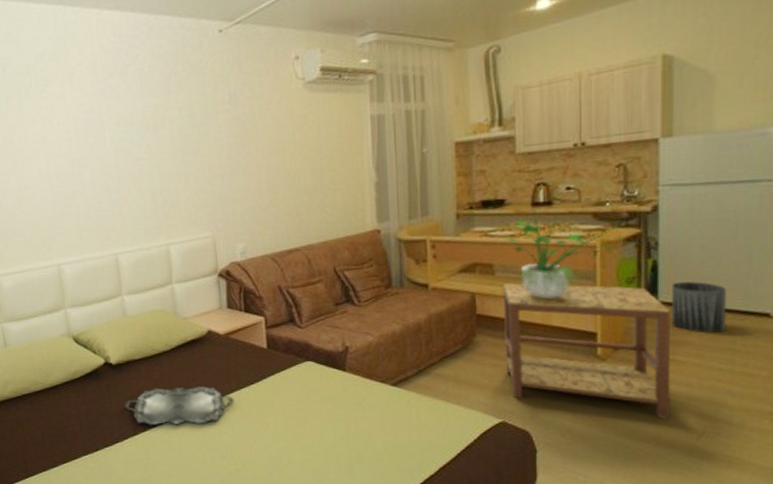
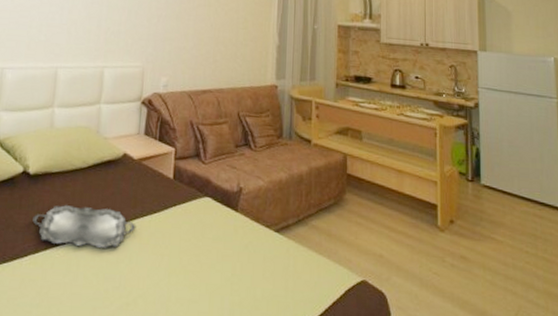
side table: present [502,282,671,420] -> none [367,148,493,295]
potted plant: present [503,206,626,299] -> none [369,87,457,169]
trash can: present [672,281,727,333] -> none [491,169,530,219]

